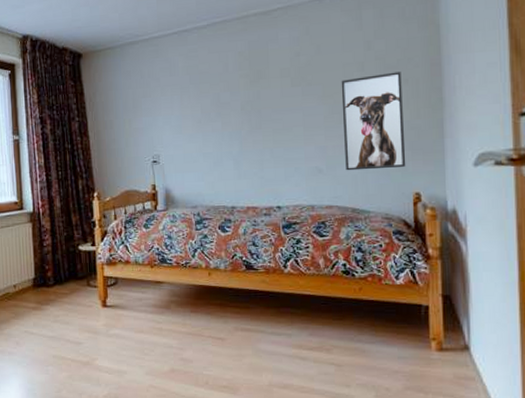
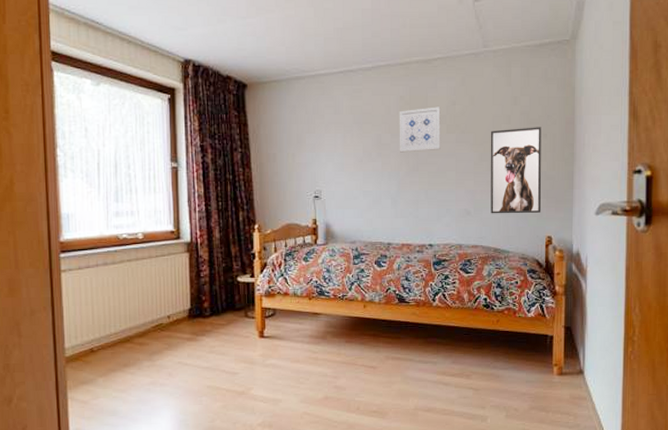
wall art: none [238,59,285,111] -> present [399,107,441,153]

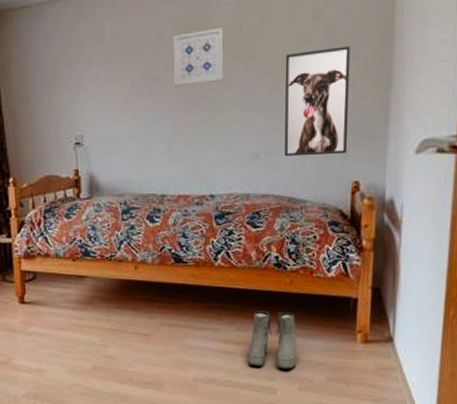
boots: none [461,346,504,399] -> present [247,311,297,369]

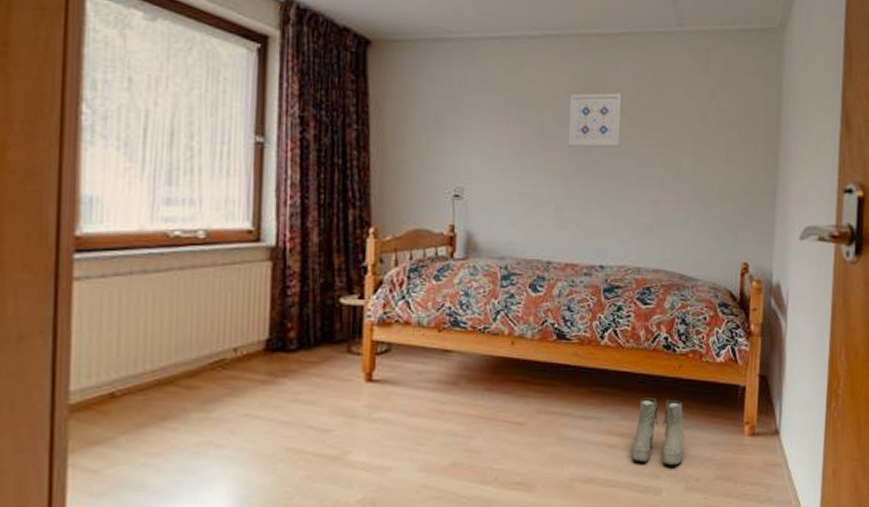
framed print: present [284,46,350,157] -> none [677,128,742,234]

